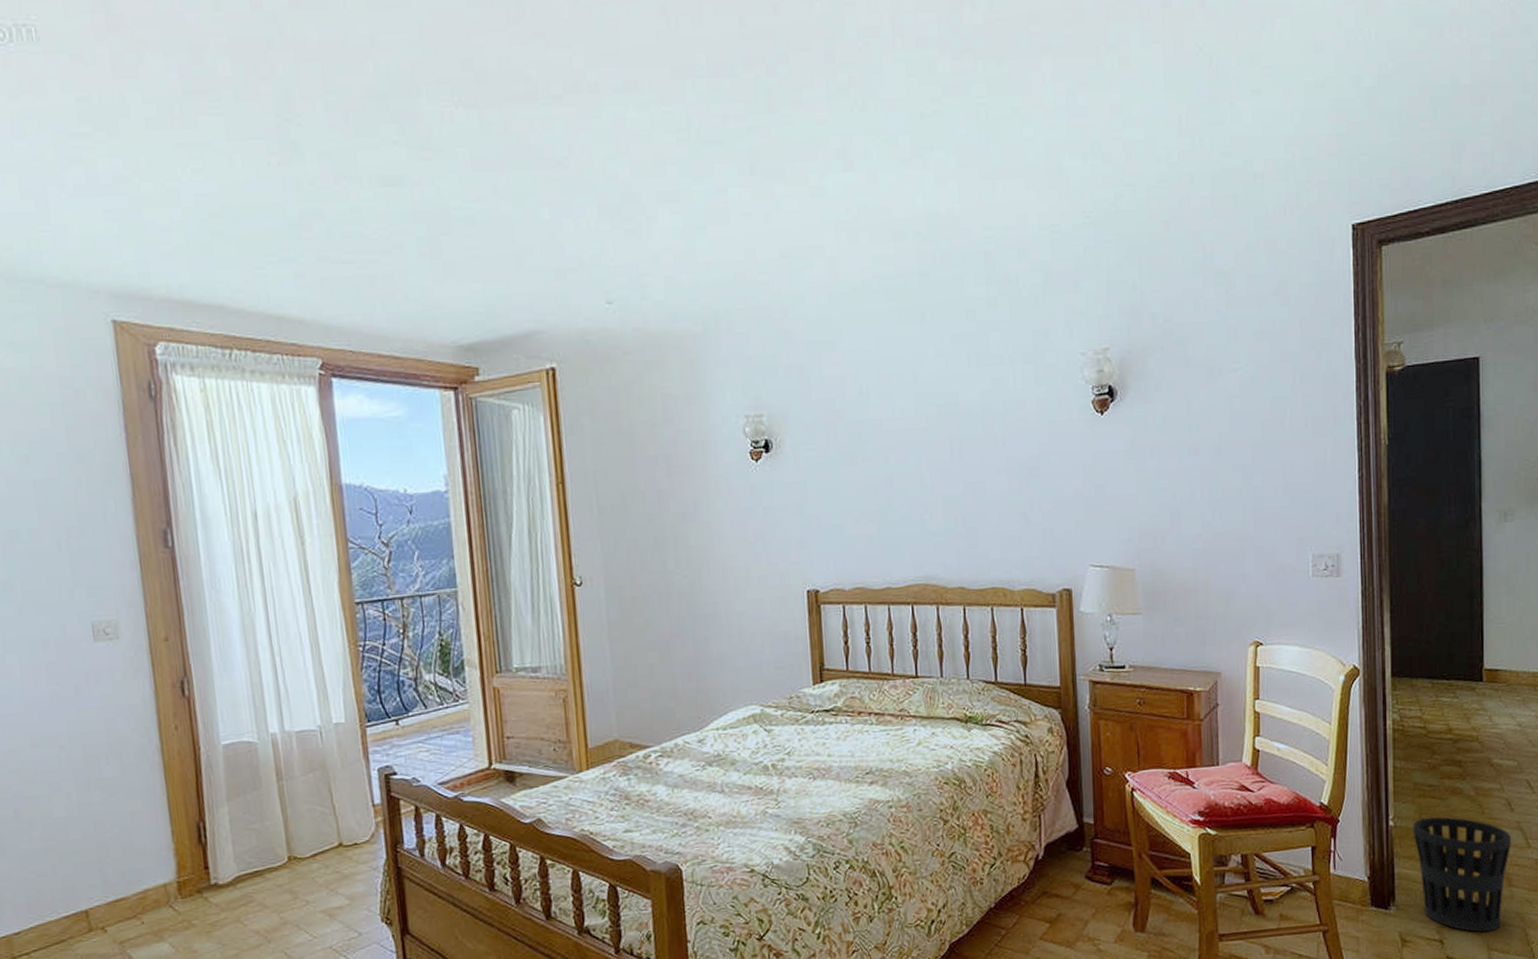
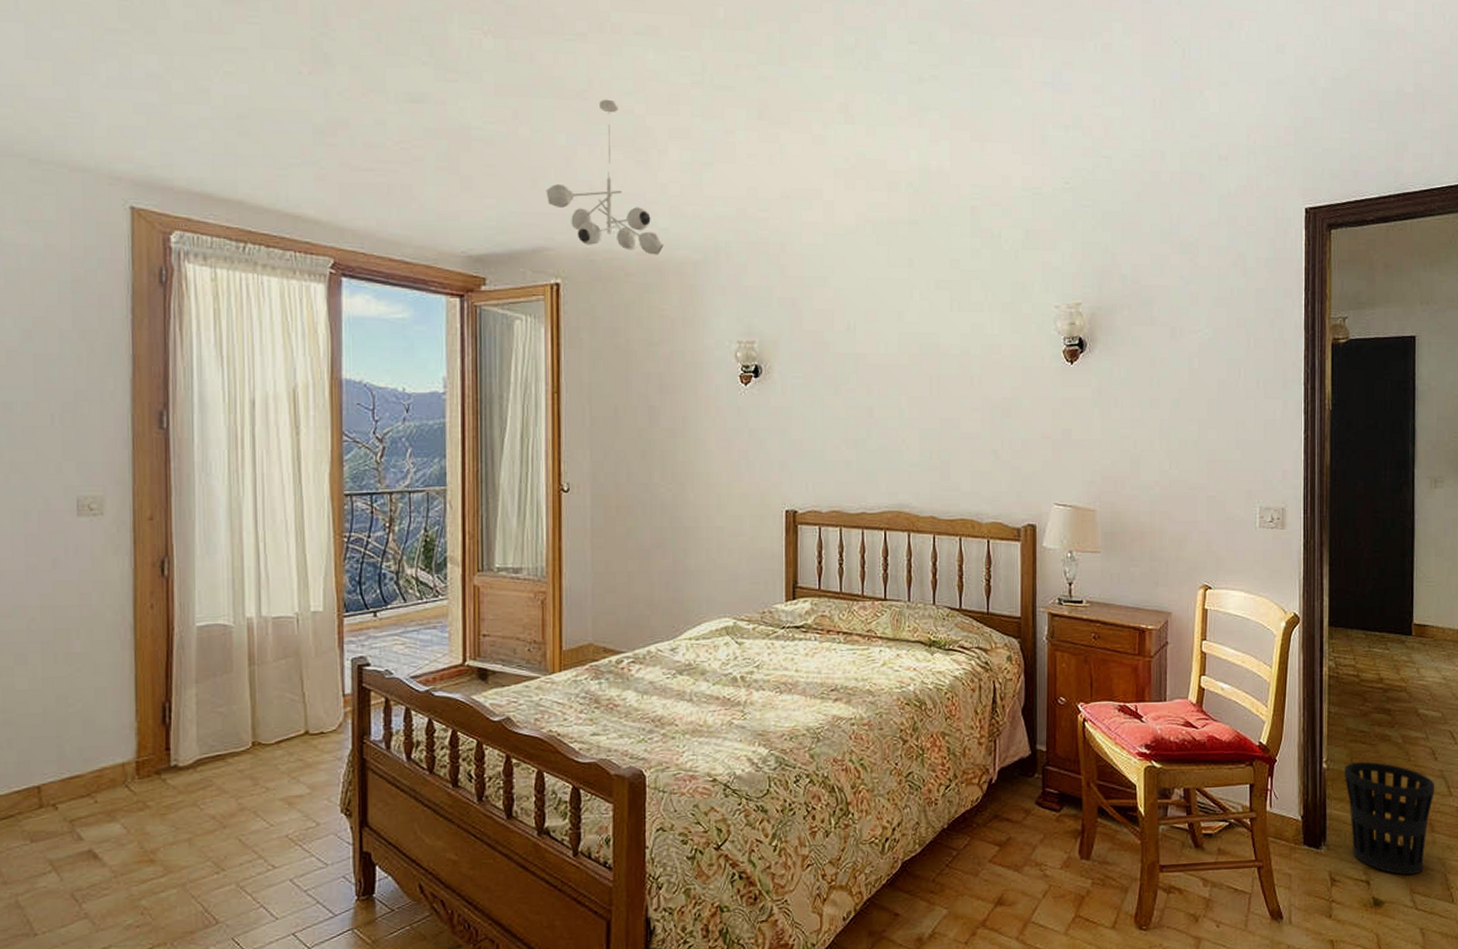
ceiling light fixture: none [533,165,661,331] -> present [546,99,664,255]

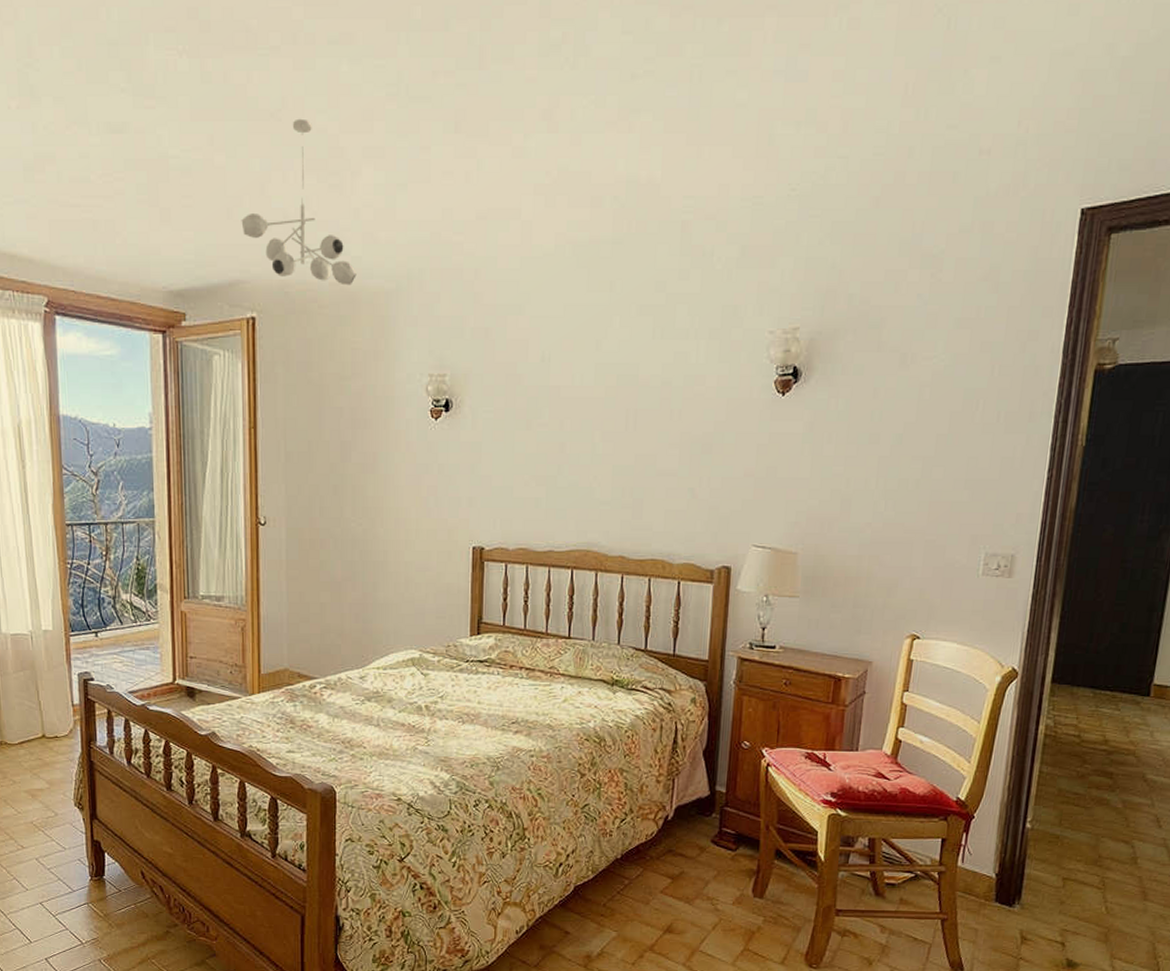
wastebasket: present [1345,761,1434,875] -> none [1049,824,1154,941]

